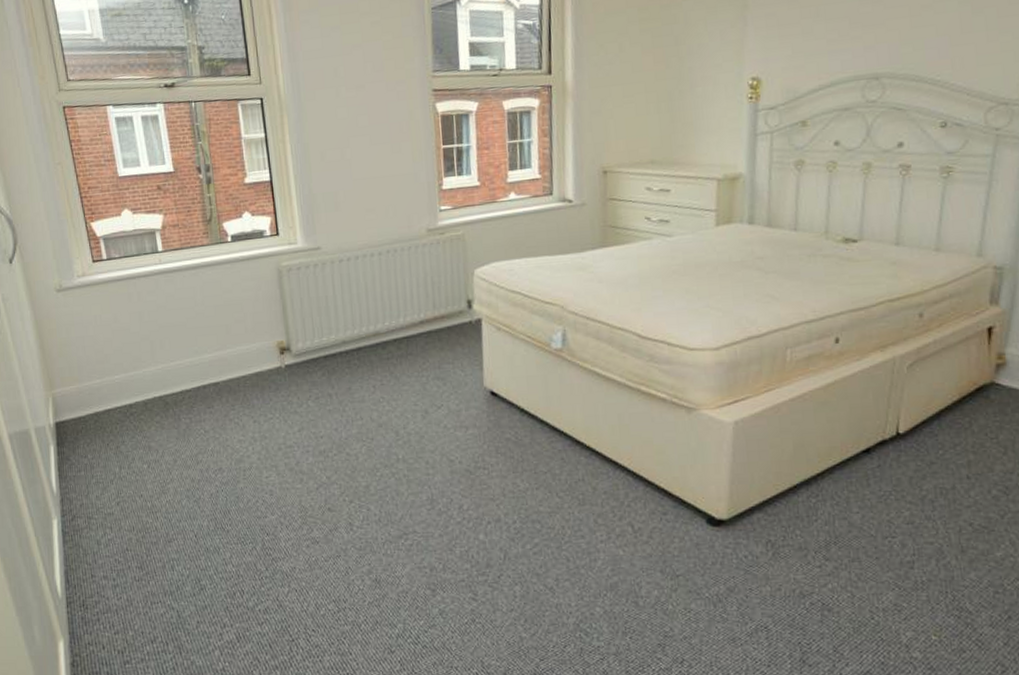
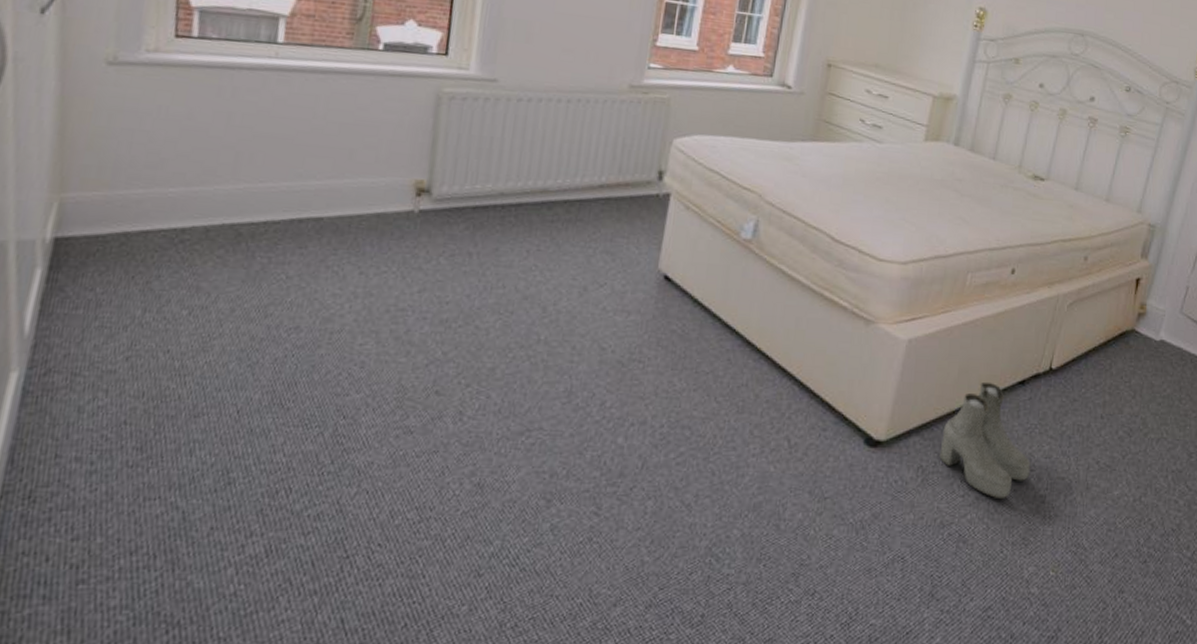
boots: none [787,453,892,568] -> present [939,381,1031,500]

